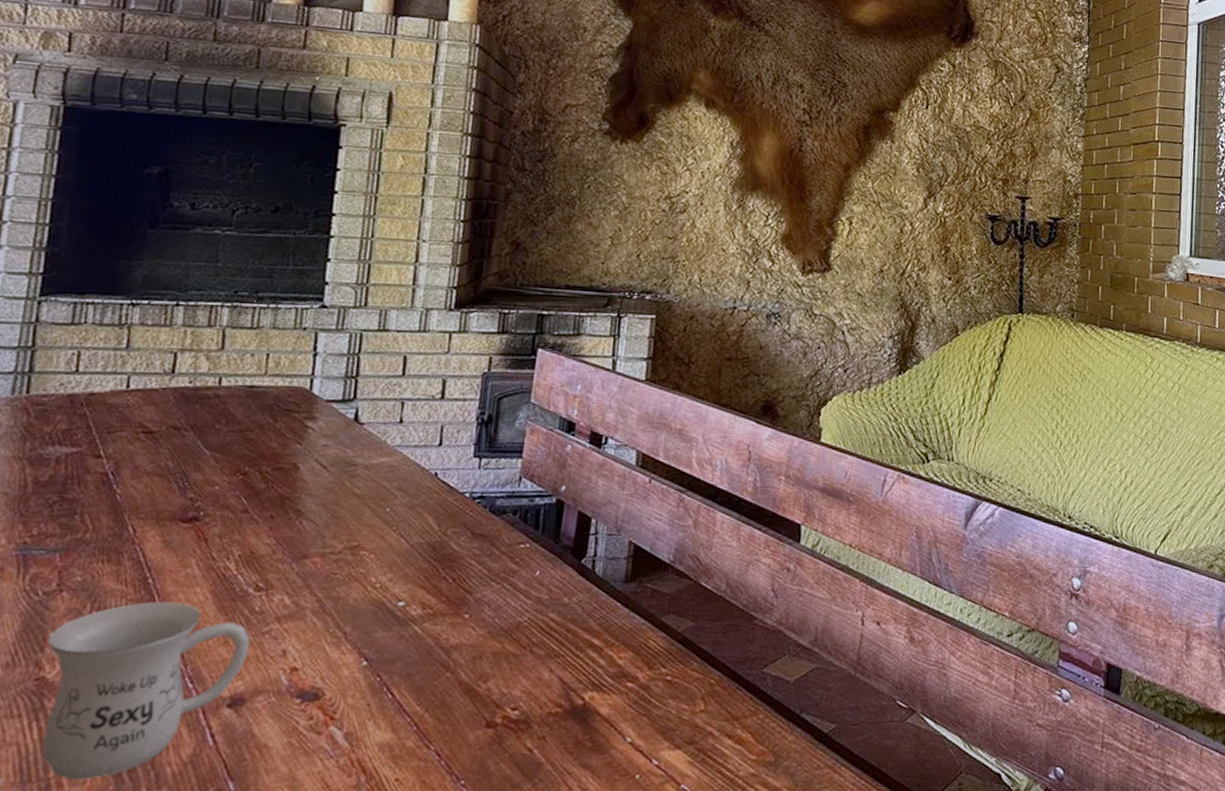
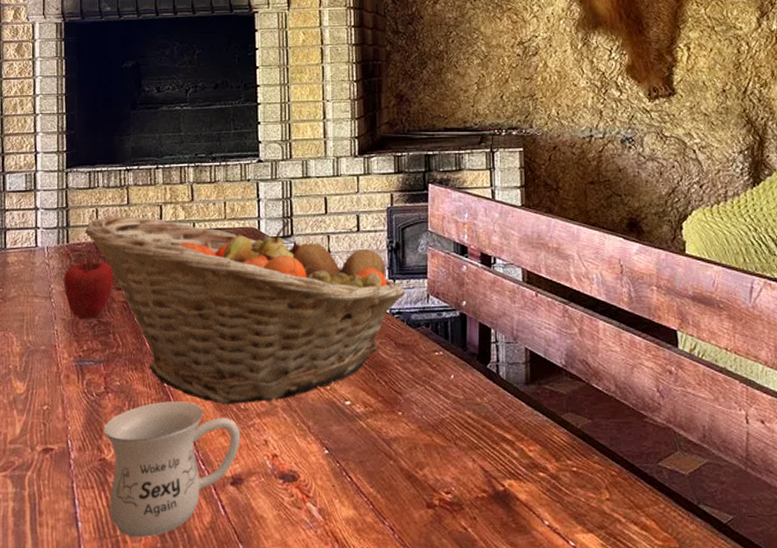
apple: none [13,412,93,494] -> present [63,256,113,319]
fruit basket: none [56,360,493,607] -> present [85,215,405,405]

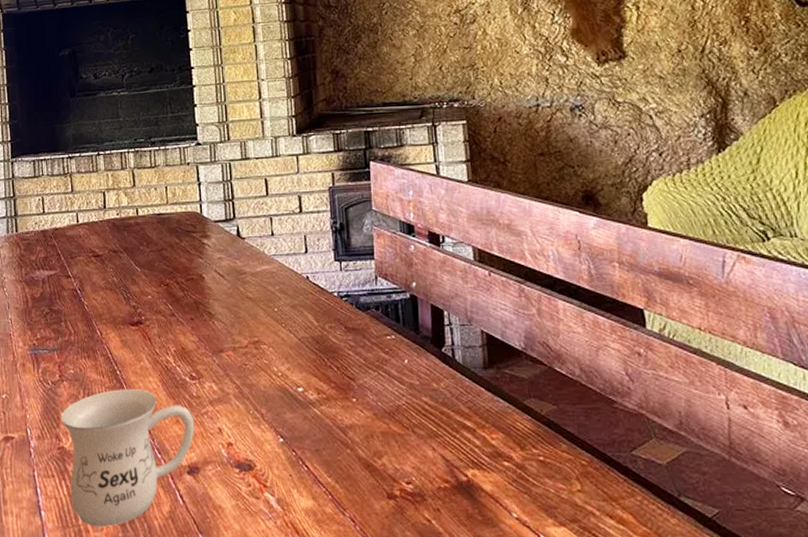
apple: present [63,256,113,319] -> none [14,244,62,307]
fruit basket: present [85,215,405,405] -> none [32,203,353,393]

